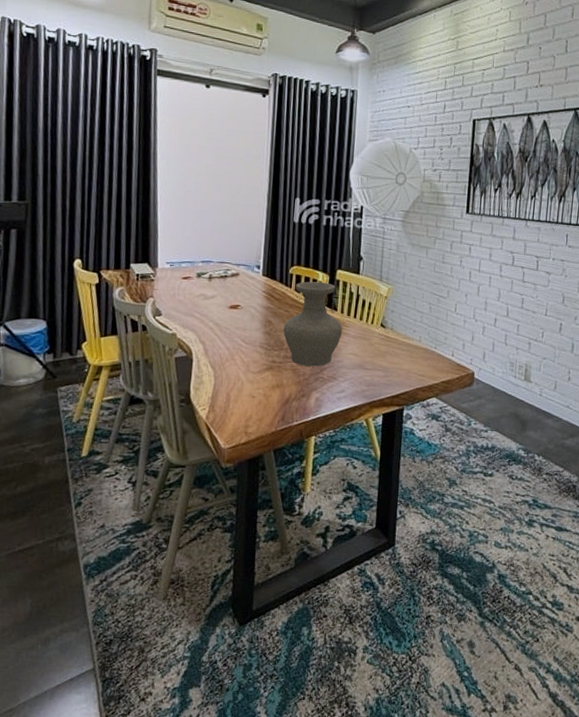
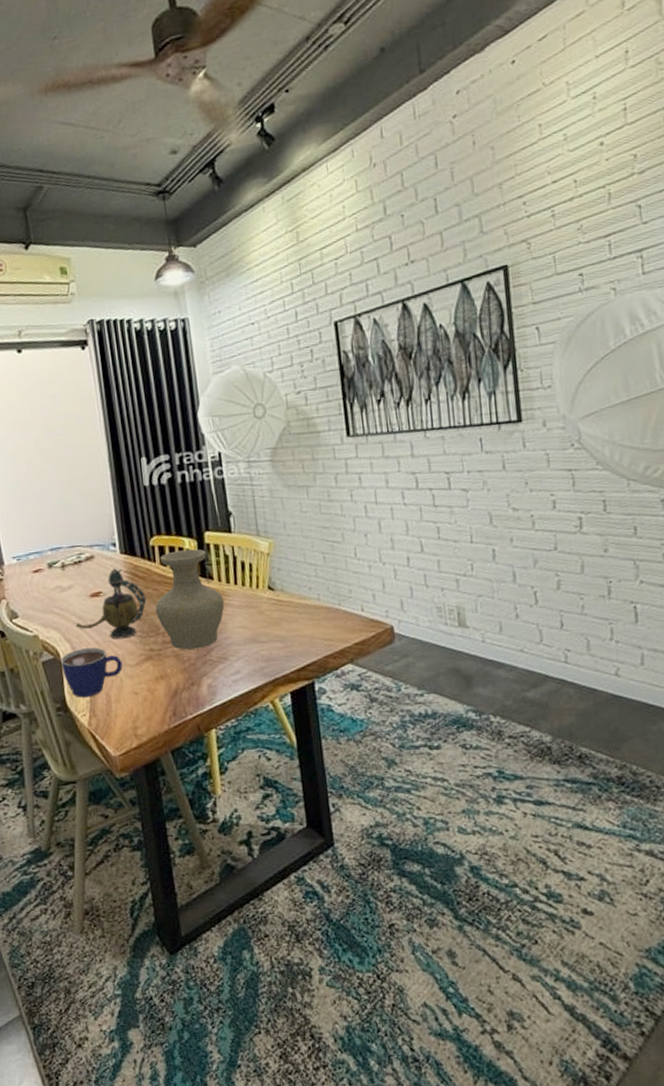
cup: none [192,351,246,395] -> present [61,647,123,698]
teapot: none [211,287,278,349] -> present [75,568,147,640]

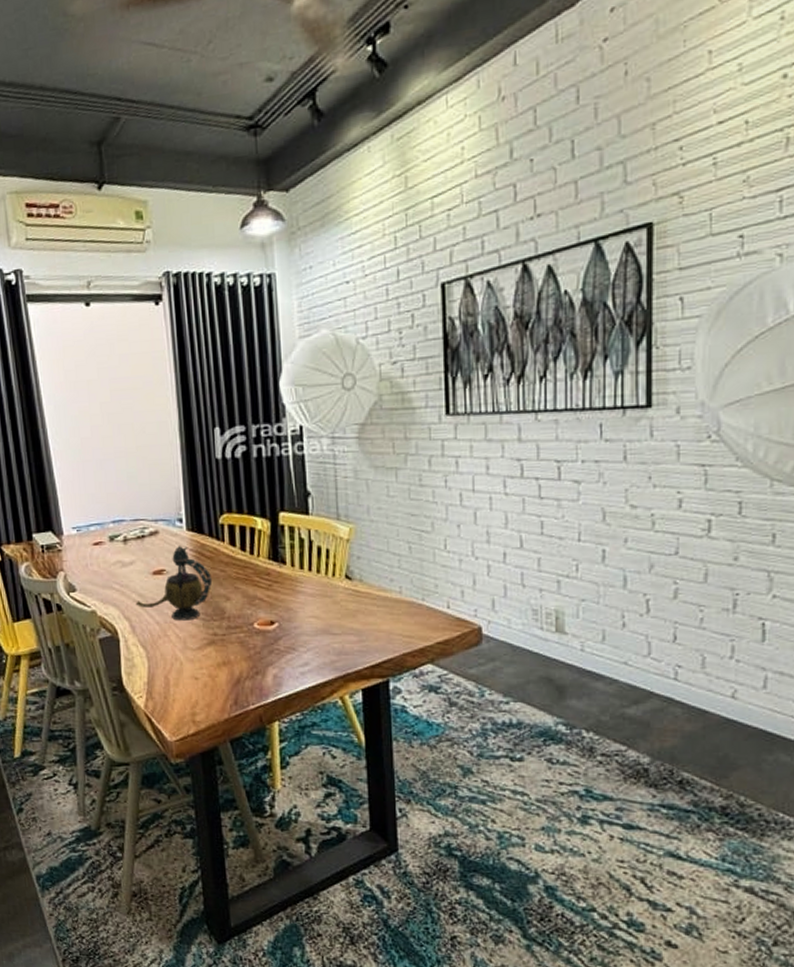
cup: present [61,647,123,698] -> none [119,627,184,679]
vase: present [155,549,225,650] -> none [221,530,297,637]

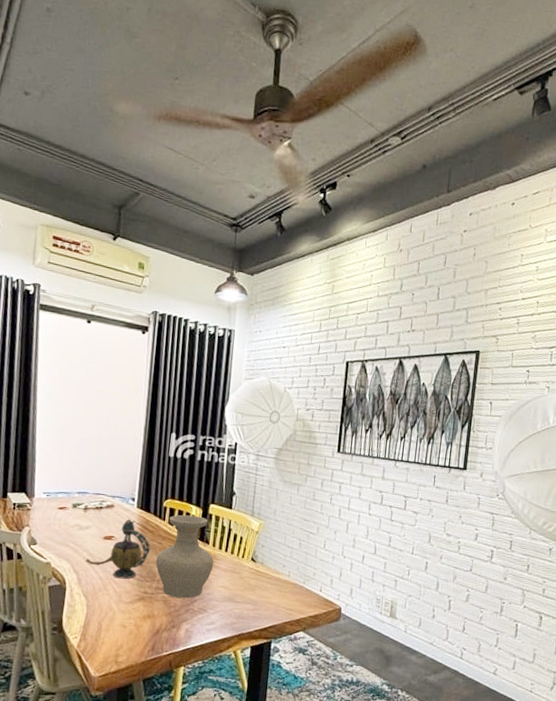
vase: none [221,530,297,637] -> present [156,514,214,599]

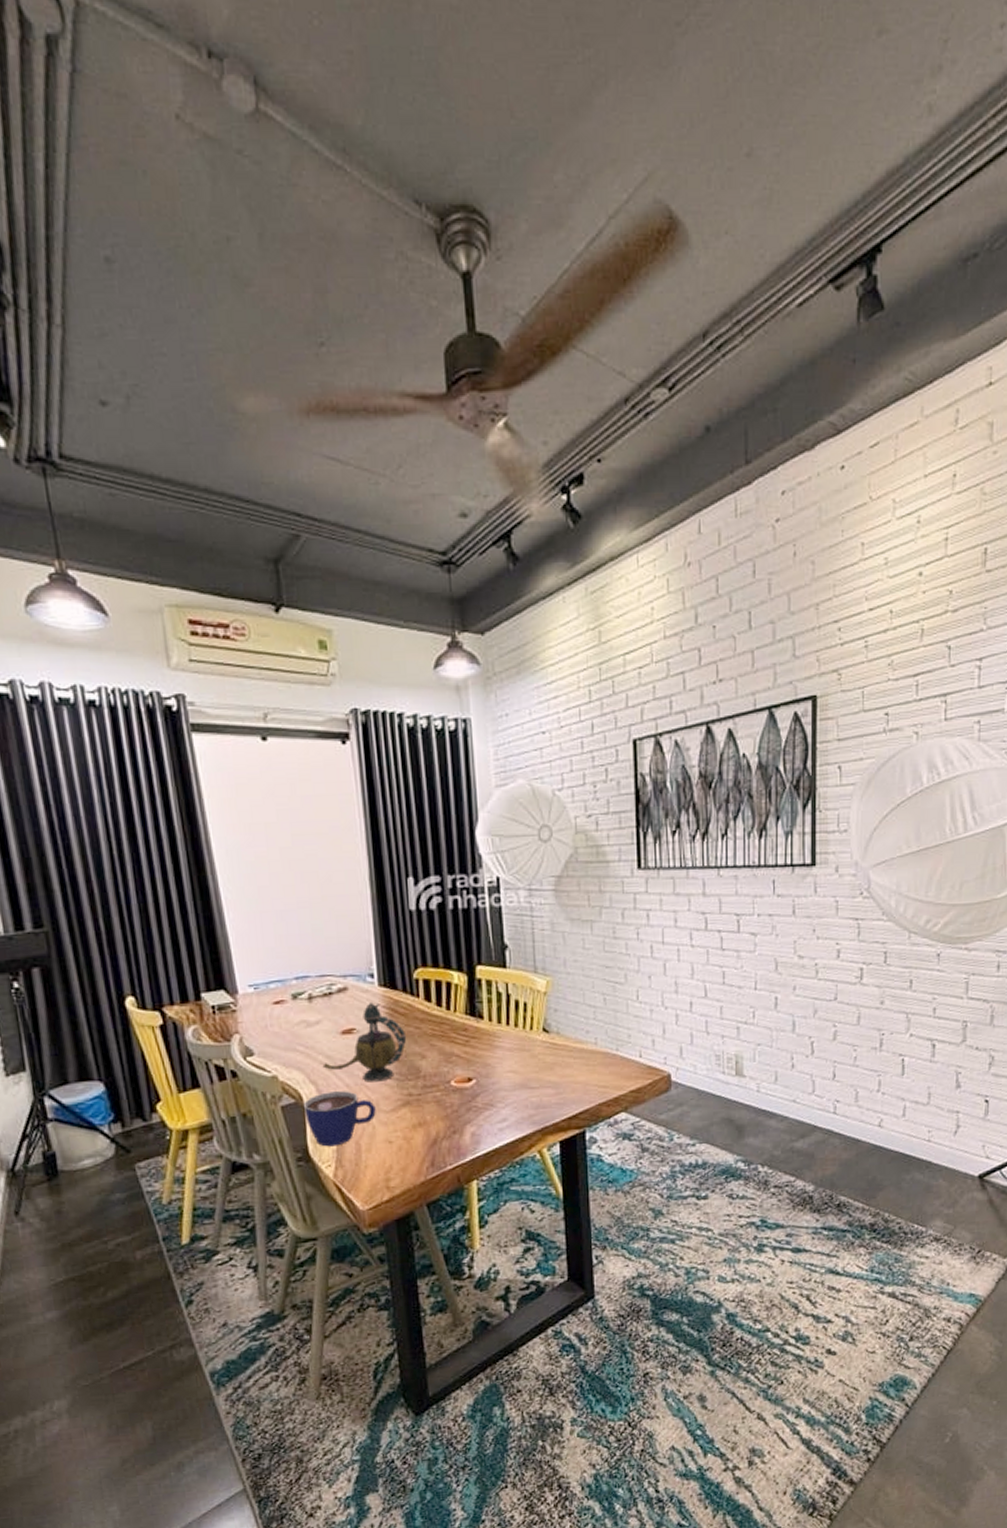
cup: none [65,580,118,623] -> present [304,1090,376,1147]
vase: present [156,514,214,599] -> none [416,984,495,1095]

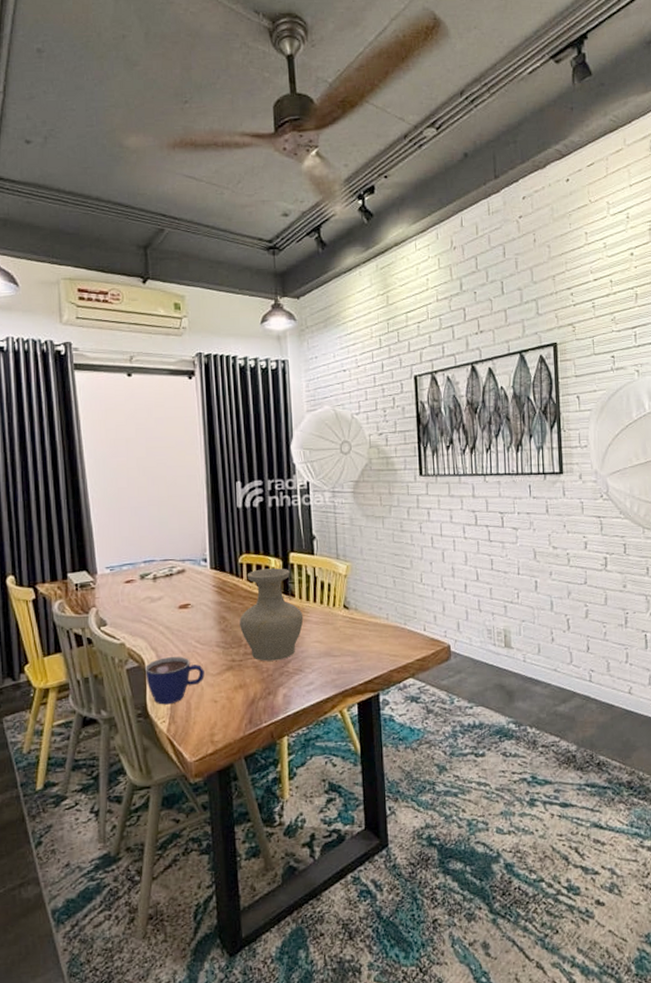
teapot: present [322,1002,407,1082] -> none [162,582,232,650]
vase: none [416,984,495,1095] -> present [240,568,304,661]

